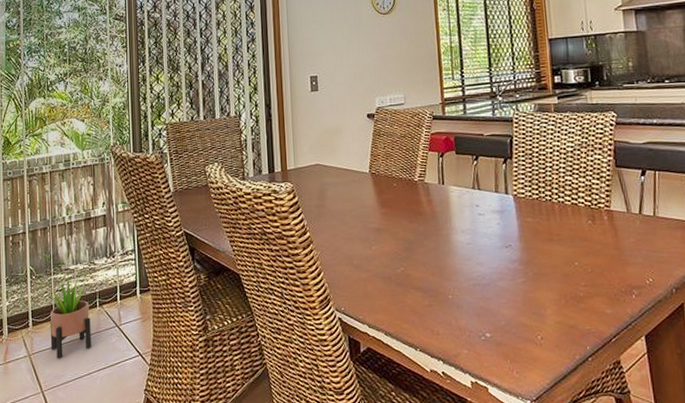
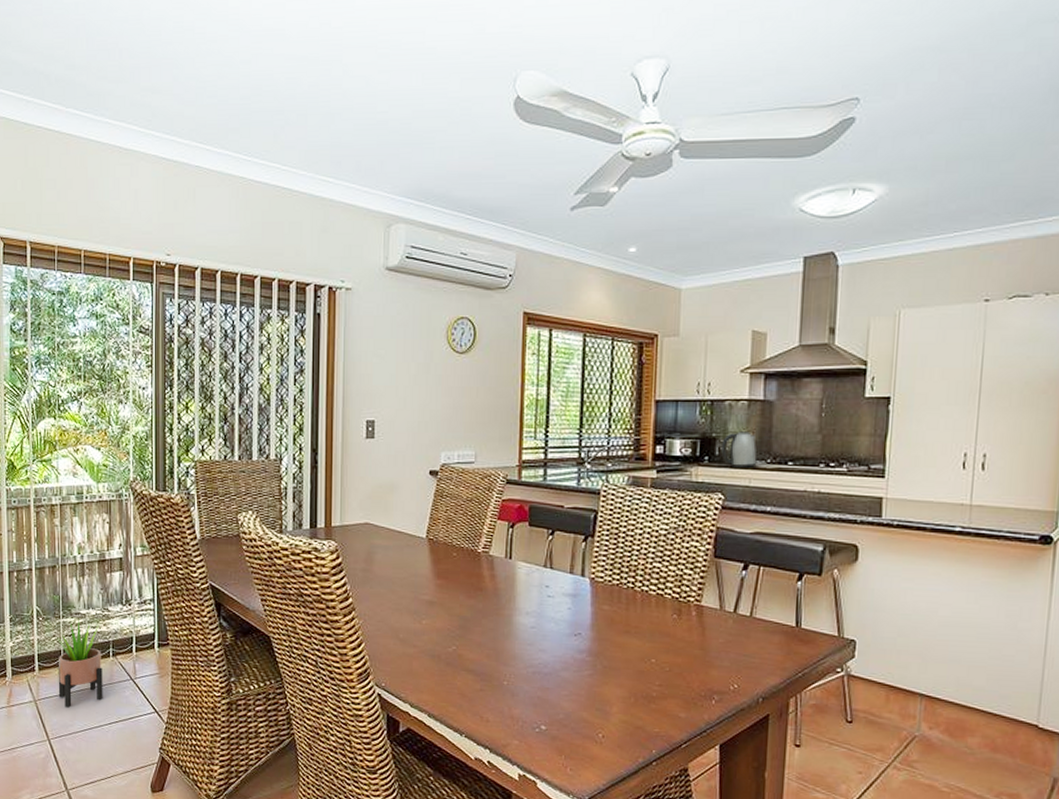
kettle: none [608,58,640,89] -> present [721,431,757,468]

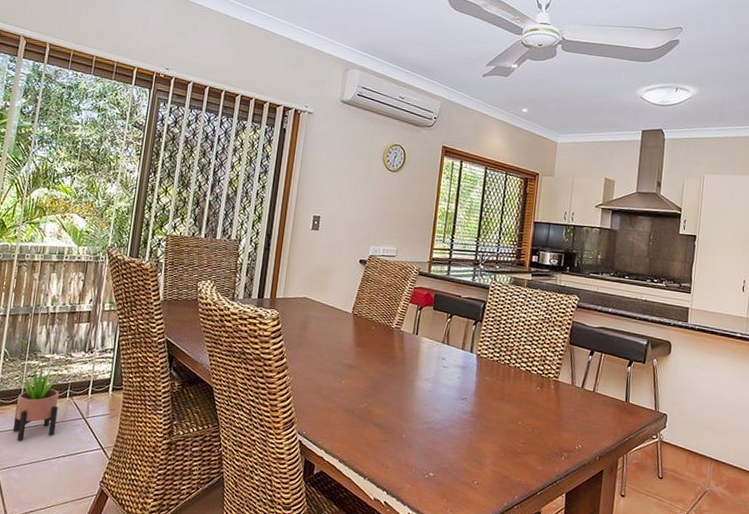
kettle: present [721,431,757,468] -> none [579,250,604,279]

